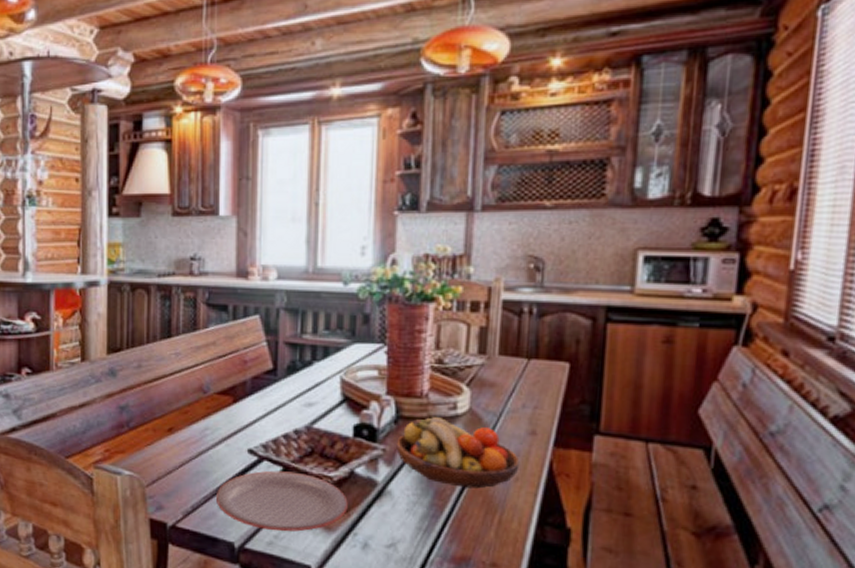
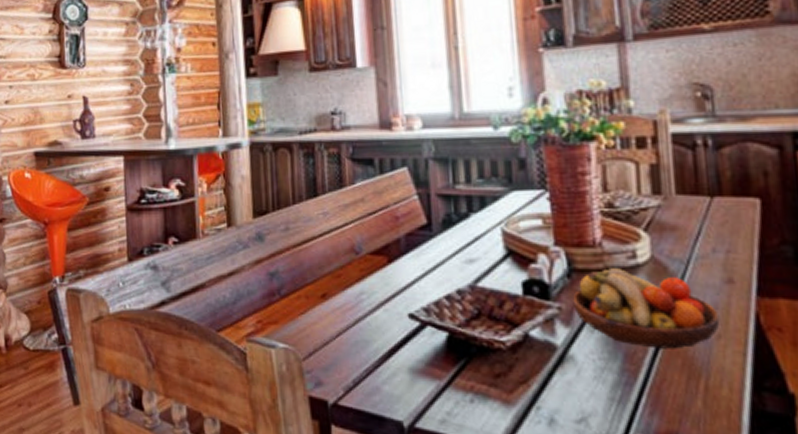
plate: present [215,470,348,532] -> none [377,337,527,408]

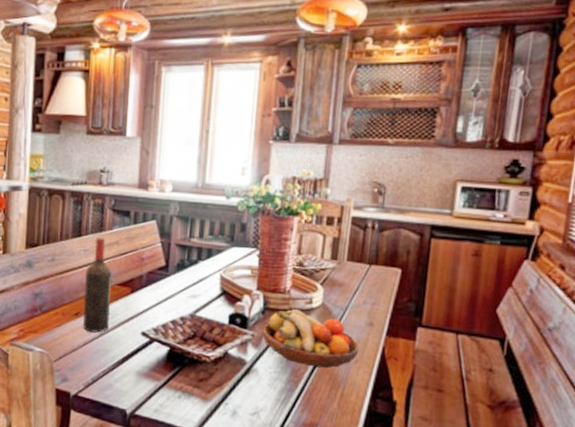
wine bottle: none [328,194,366,319] -> present [83,237,112,333]

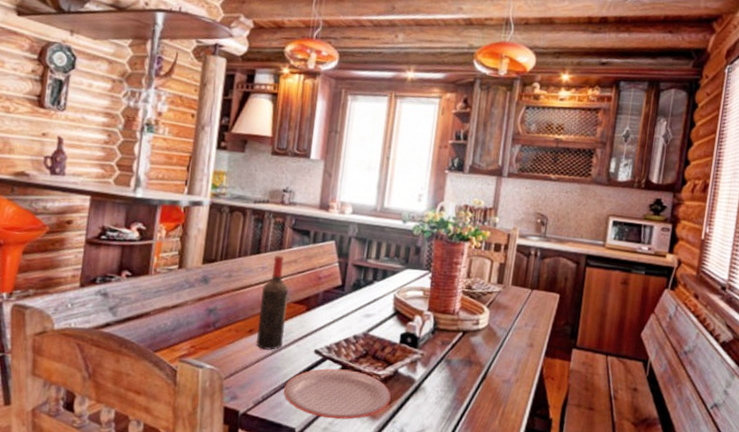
plate: none [112,350,222,401] -> present [283,368,391,420]
fruit bowl: present [262,309,360,368] -> none [431,330,521,387]

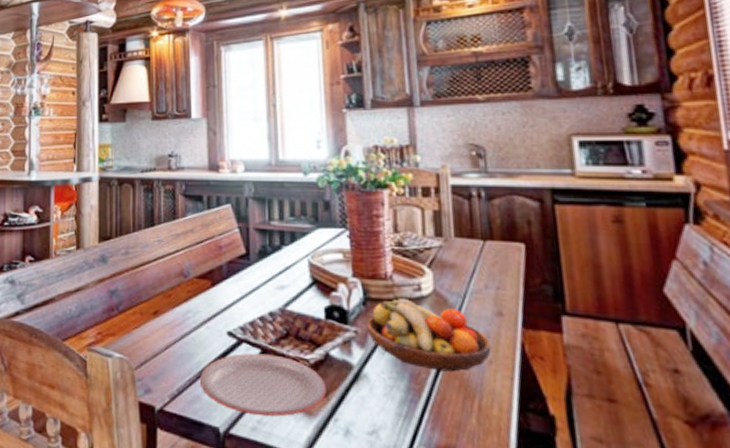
wine bottle: present [256,254,289,350] -> none [162,225,191,334]
fruit bowl: none [431,330,521,387] -> present [367,299,492,372]

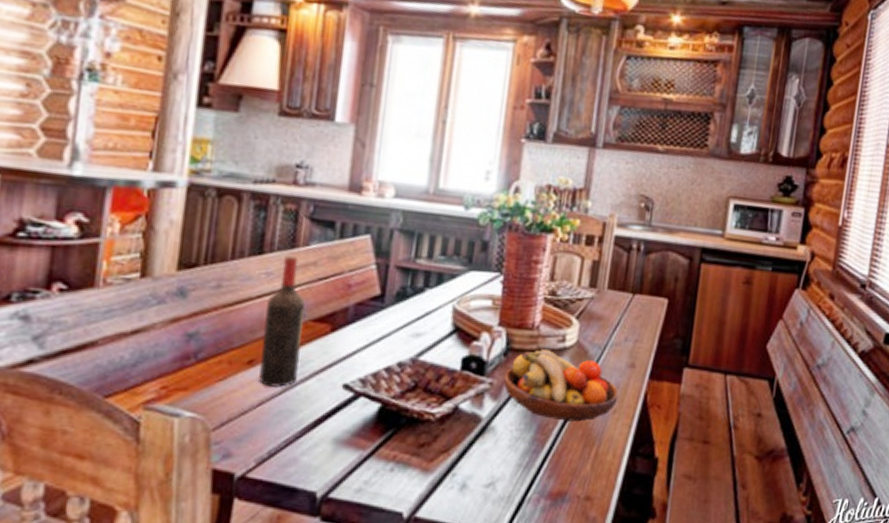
wine bottle: none [162,225,191,334] -> present [259,255,305,387]
plate: present [199,353,327,417] -> none [299,408,449,476]

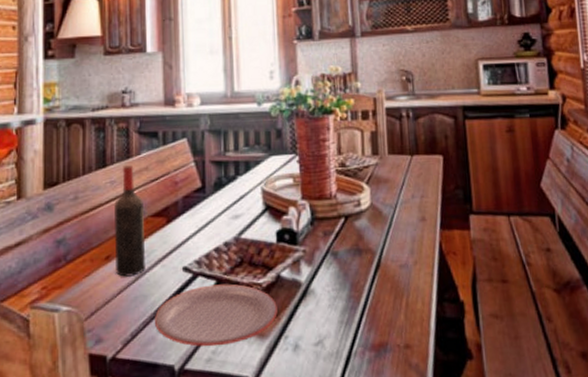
plate: none [299,408,449,476] -> present [154,283,278,347]
fruit bowl: present [503,349,619,422] -> none [314,215,417,277]

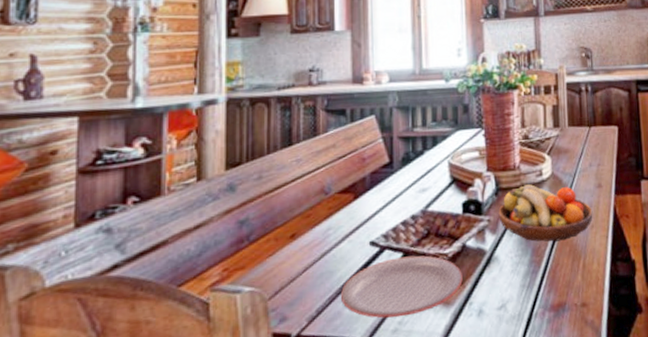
wine bottle: present [114,164,145,277] -> none [300,142,332,255]
fruit bowl: none [314,215,417,277] -> present [498,184,593,242]

